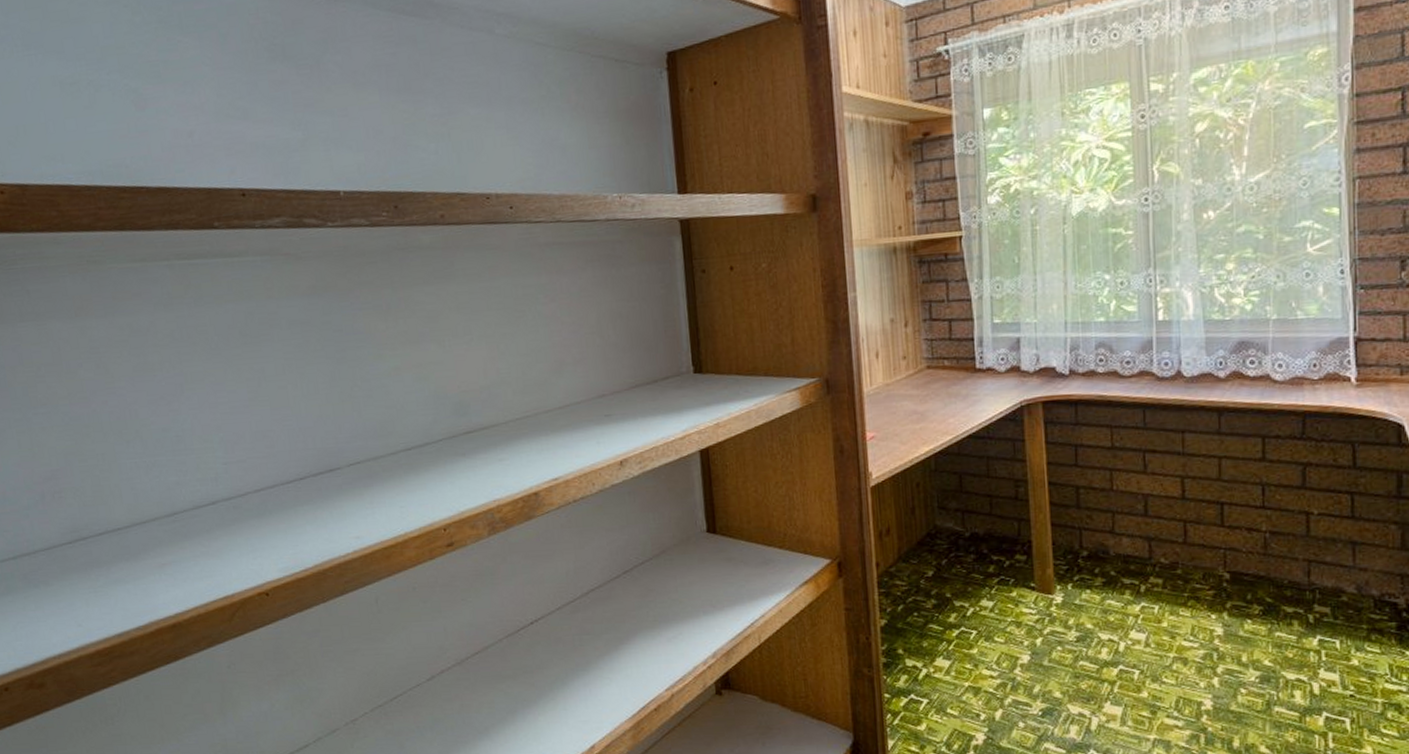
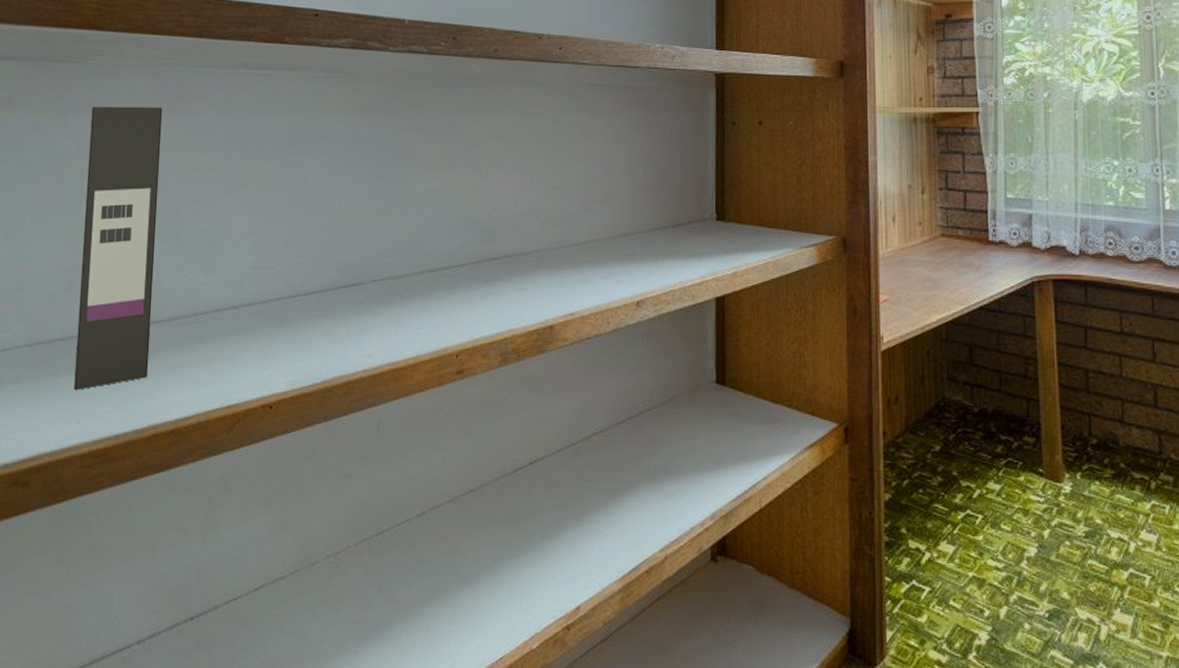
binder: none [23,308,139,596] -> present [74,106,163,390]

